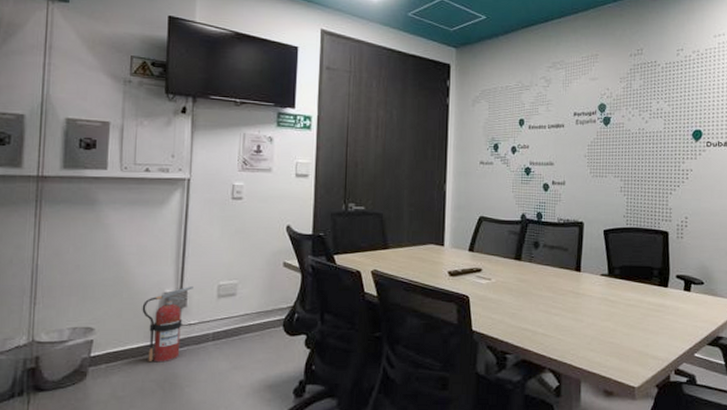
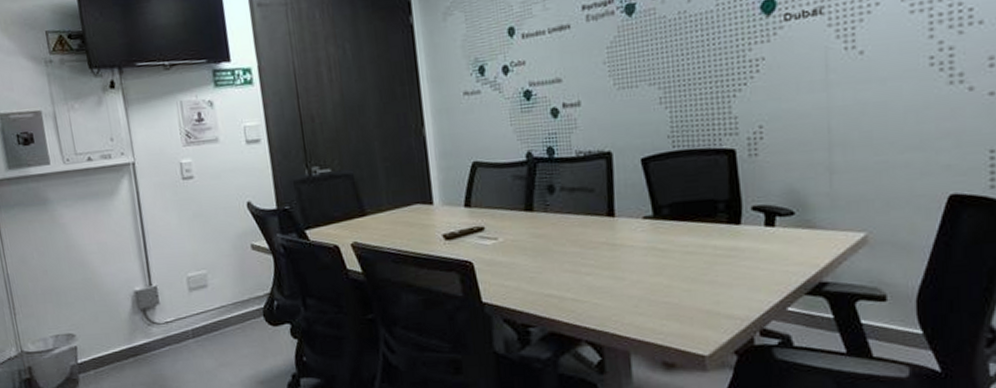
fire extinguisher: present [142,287,193,363] -> none [115,282,163,365]

